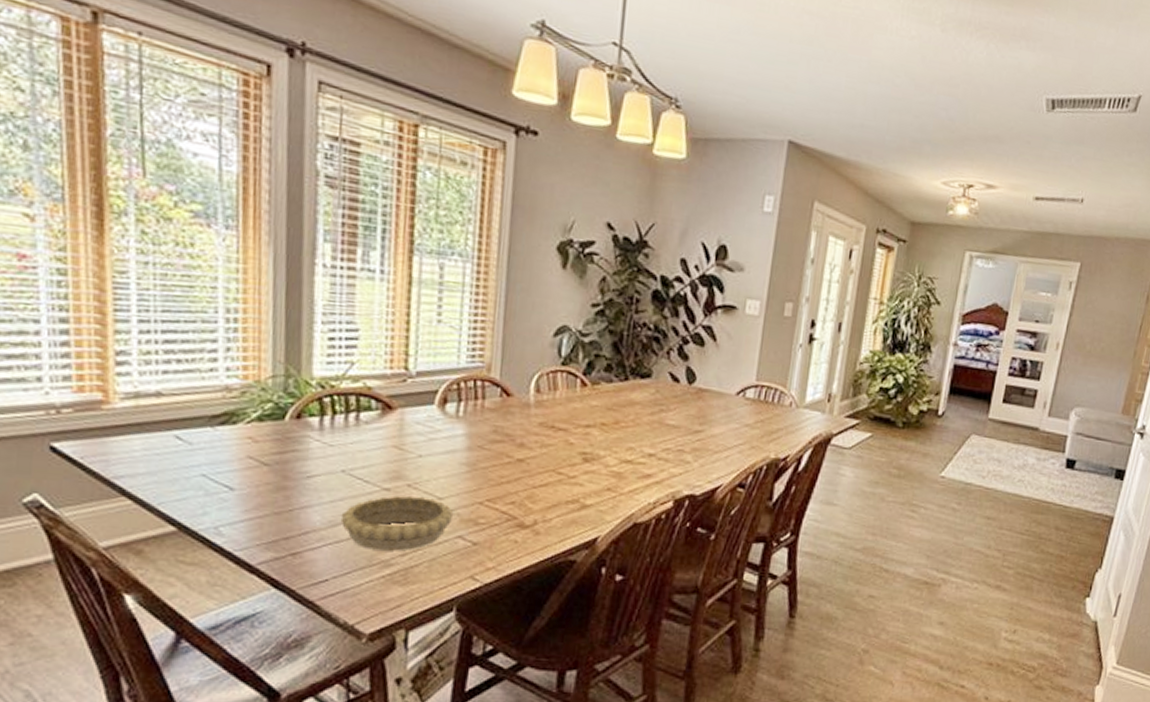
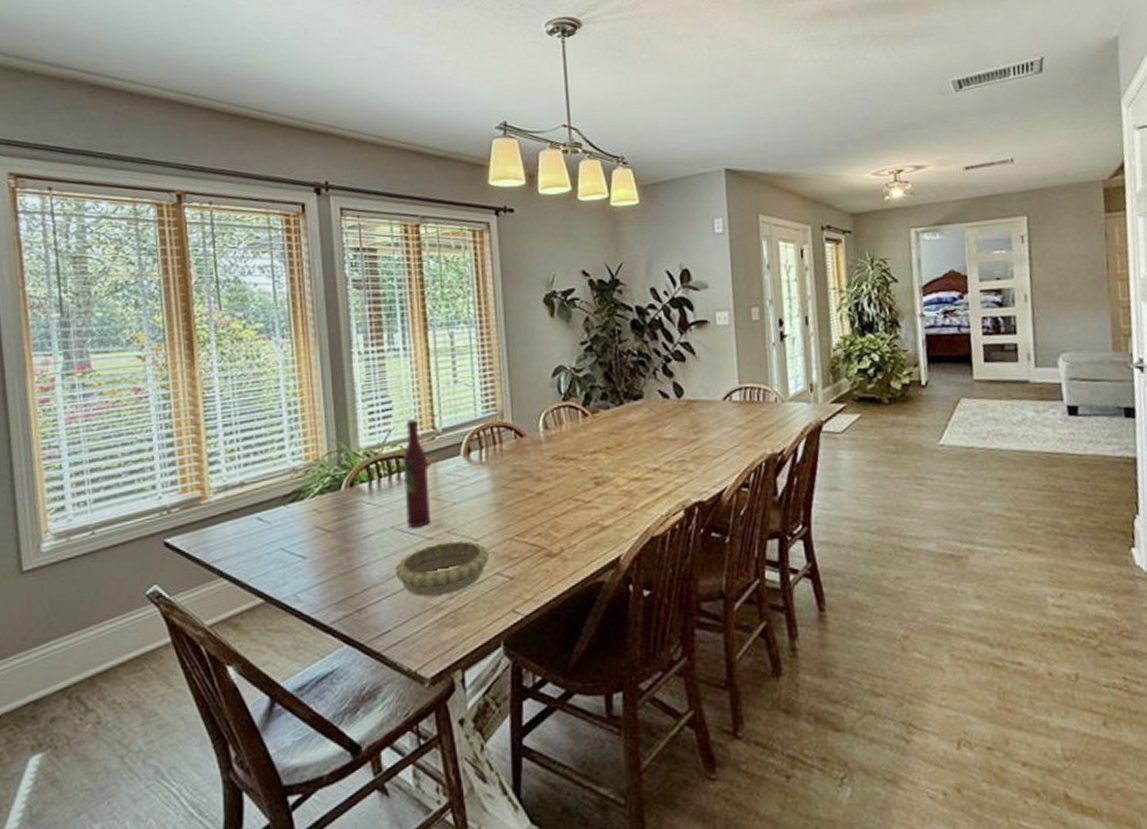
wine bottle: none [361,354,394,476] -> present [403,419,431,528]

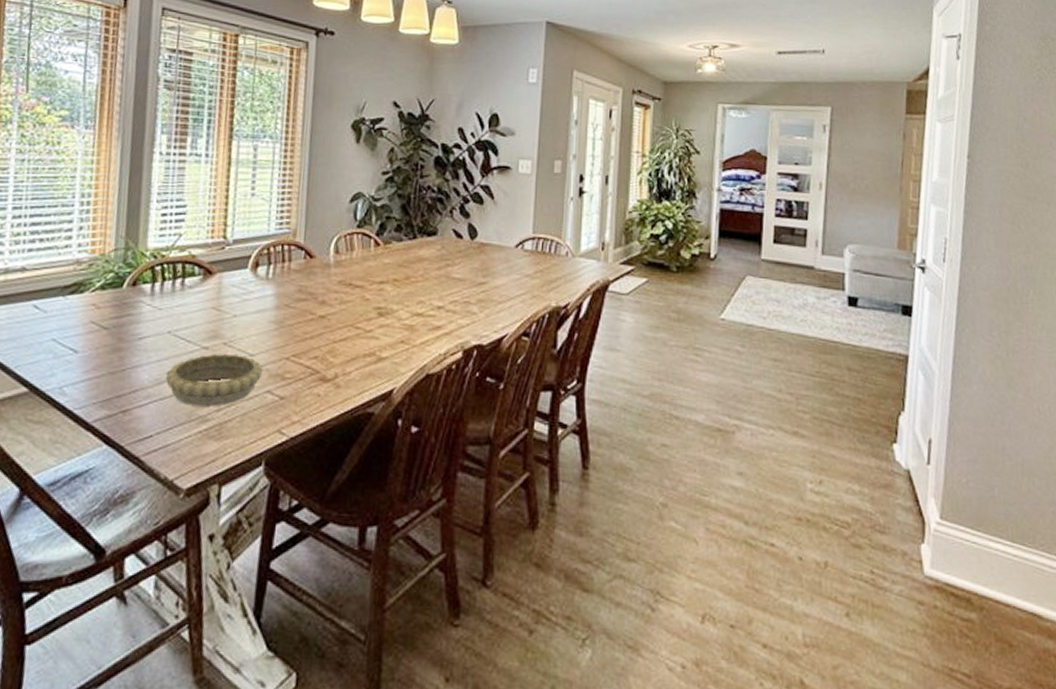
wine bottle: present [403,419,431,528] -> none [184,226,214,336]

